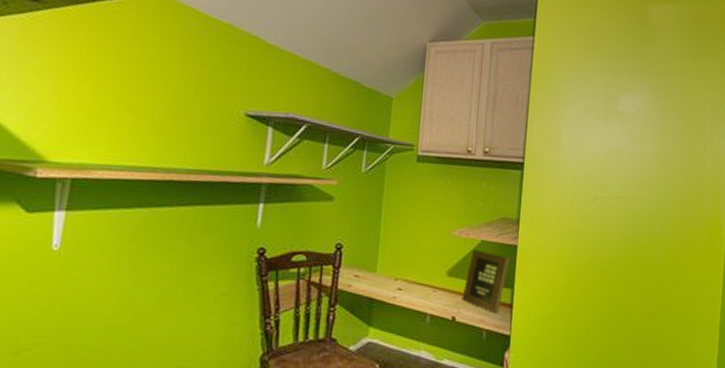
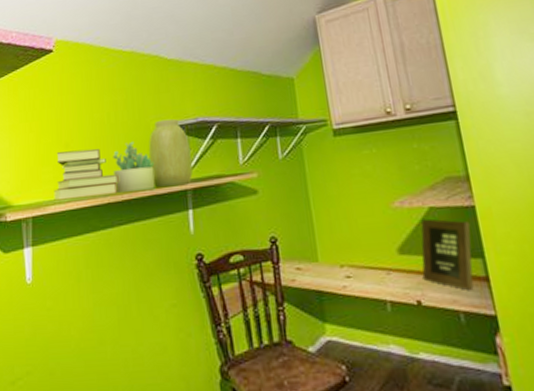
books: none [103,113,188,173] -> present [53,148,119,201]
succulent plant: none [181,121,231,175] -> present [113,142,155,193]
vase: none [226,106,274,179] -> present [148,119,193,188]

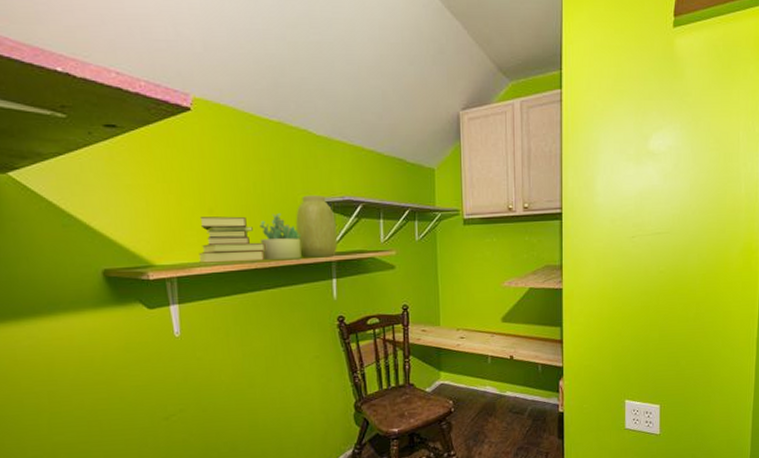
picture frame: present [420,218,474,290] -> none [517,296,557,349]

